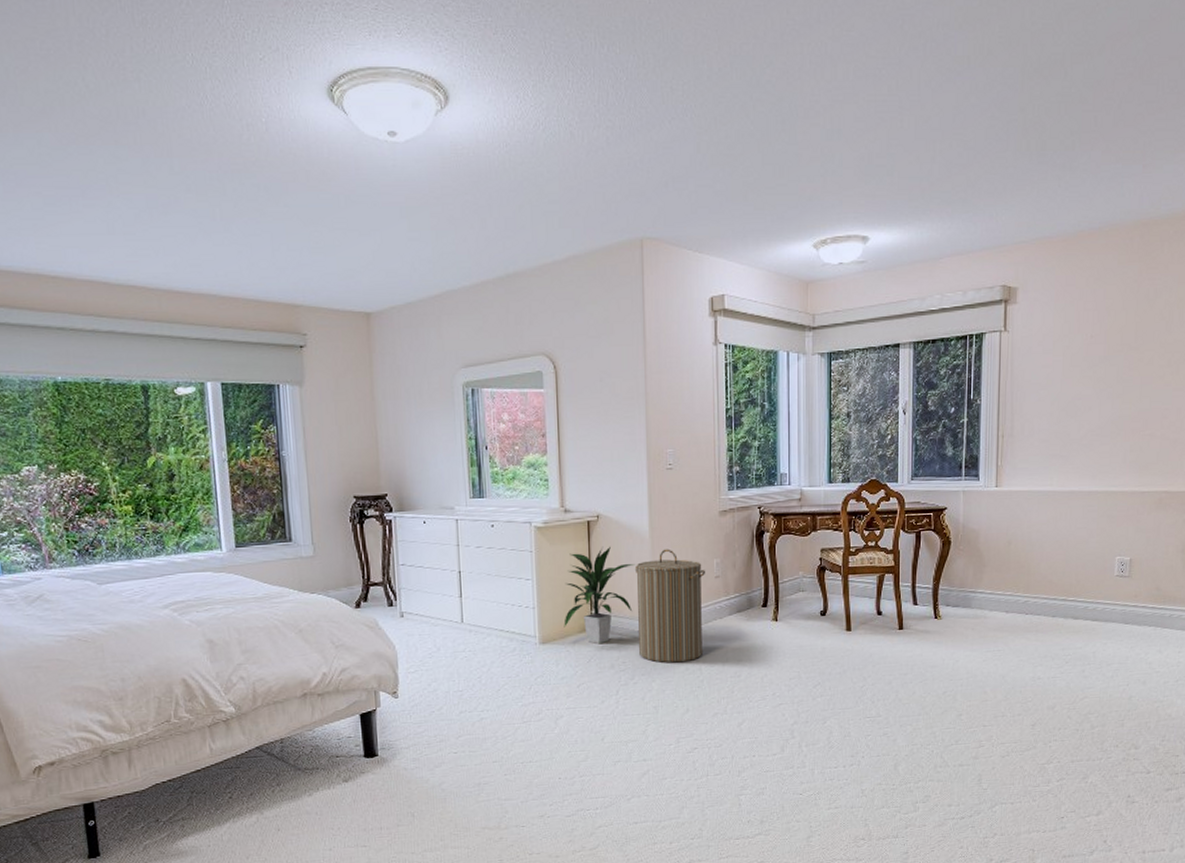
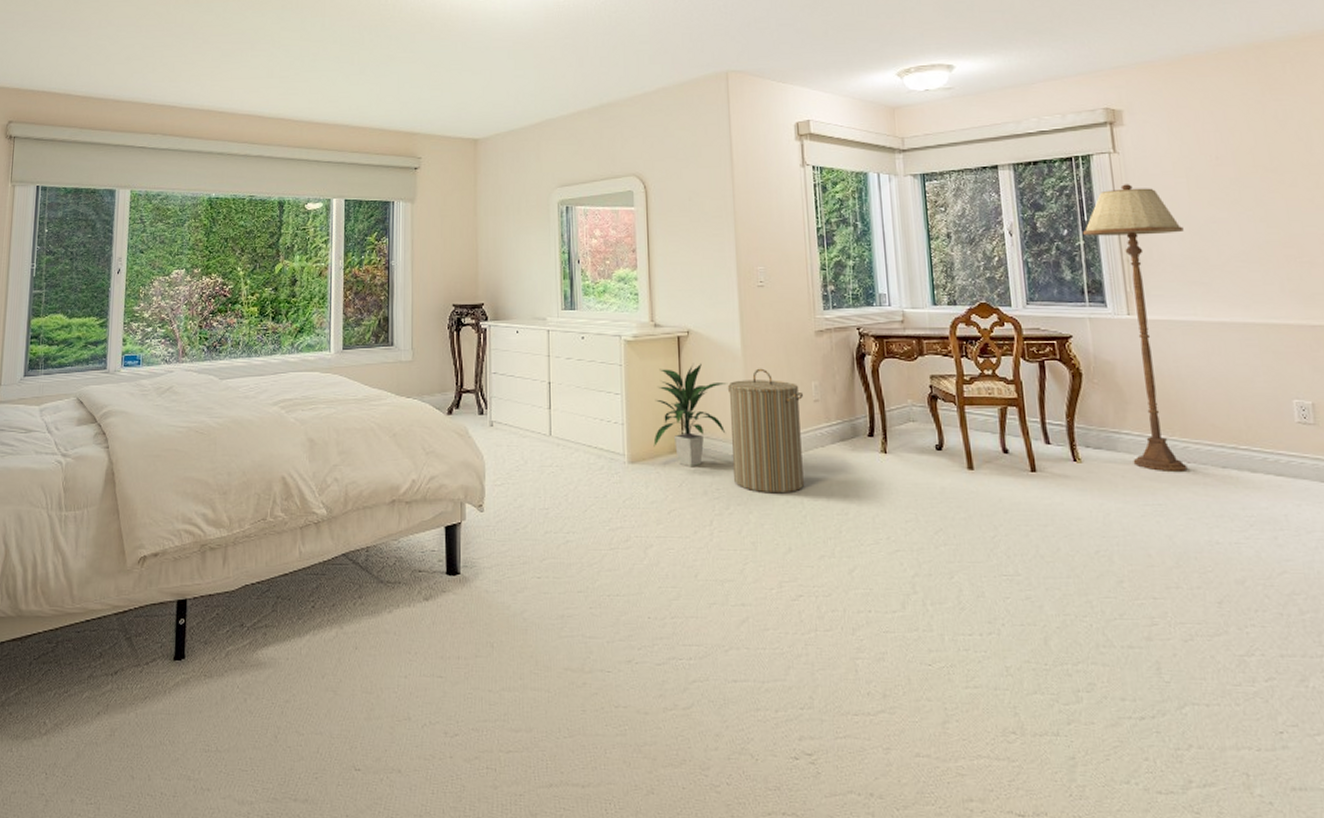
floor lamp: none [967,362,1053,623] -> present [1082,184,1188,471]

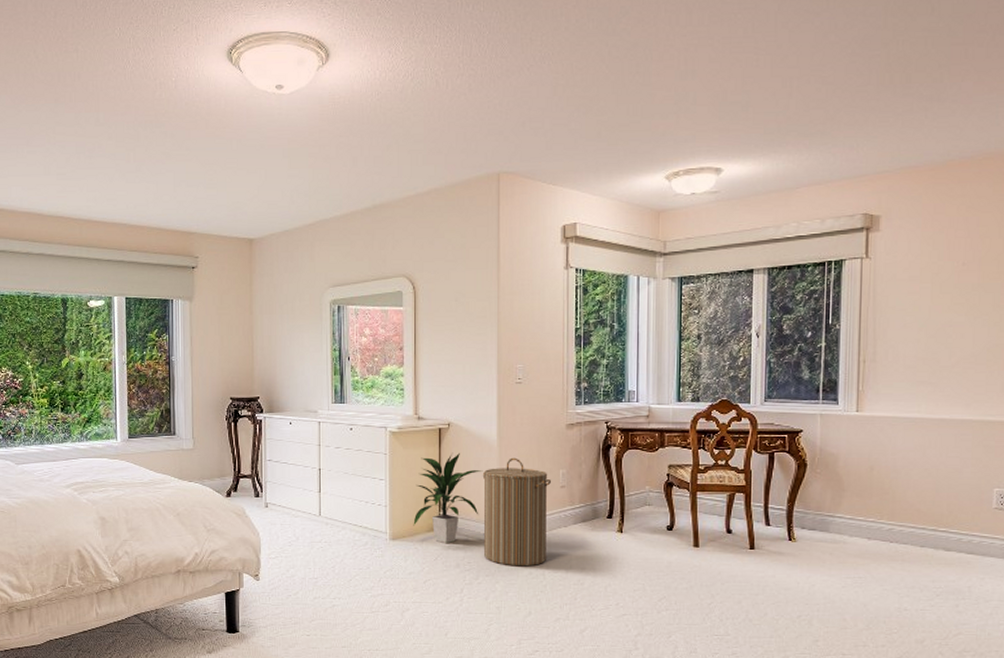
floor lamp: present [1082,184,1188,471] -> none [825,289,921,550]

